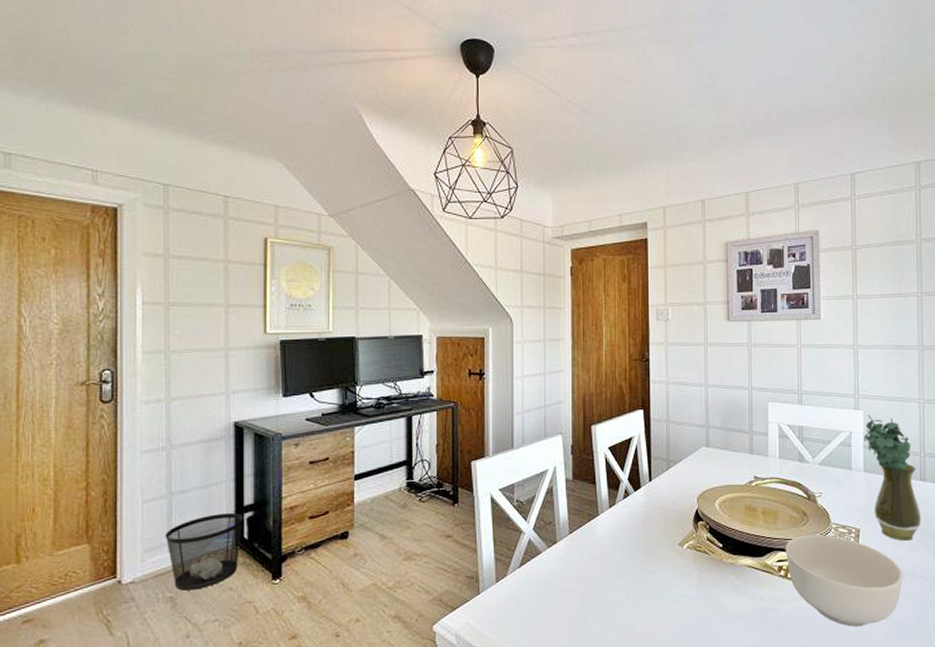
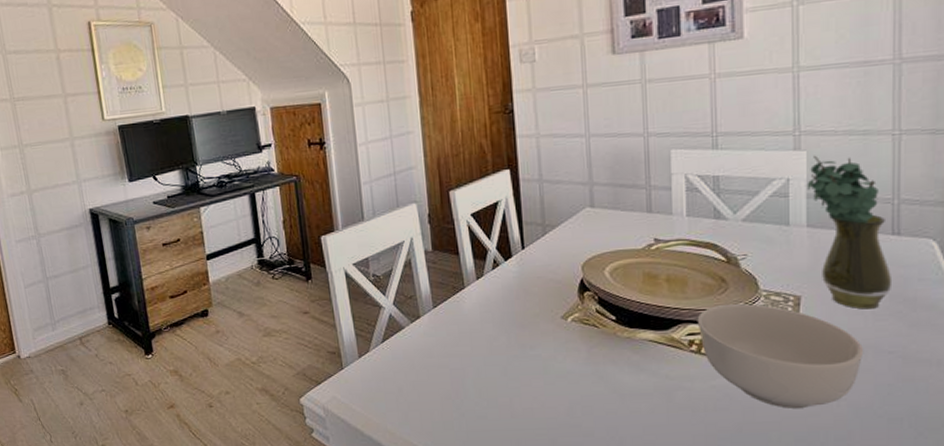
waste bin: present [165,512,244,591] -> none [48,294,114,364]

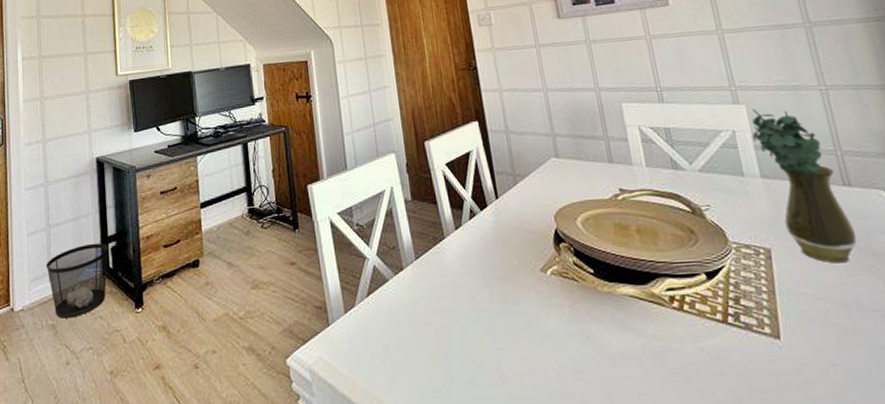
waste bin: none [48,294,114,364] -> present [46,243,108,318]
bowl: present [697,303,864,408] -> none [673,256,847,375]

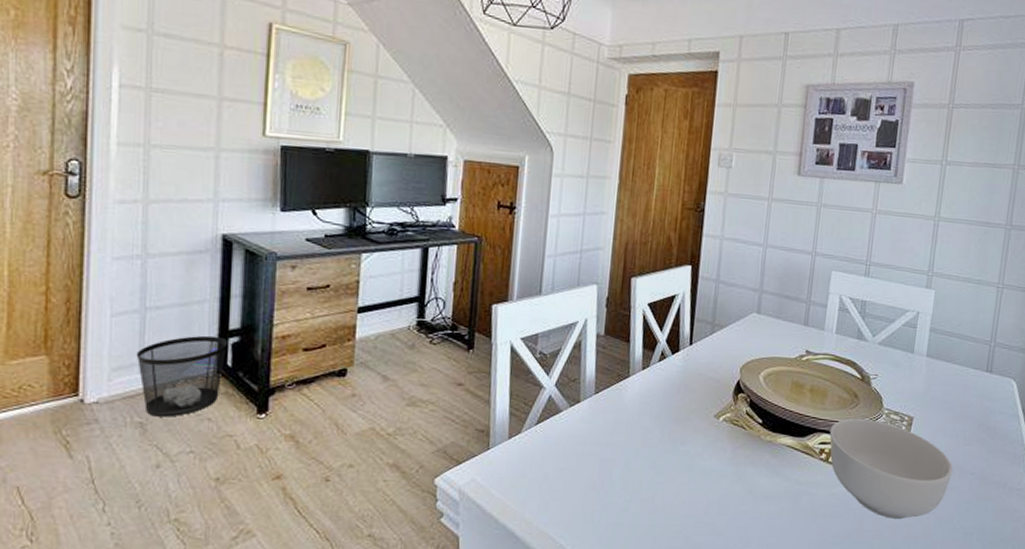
bowl: none [673,256,847,375] -> present [829,418,954,519]
vase: present [752,108,857,263] -> none [931,295,983,434]

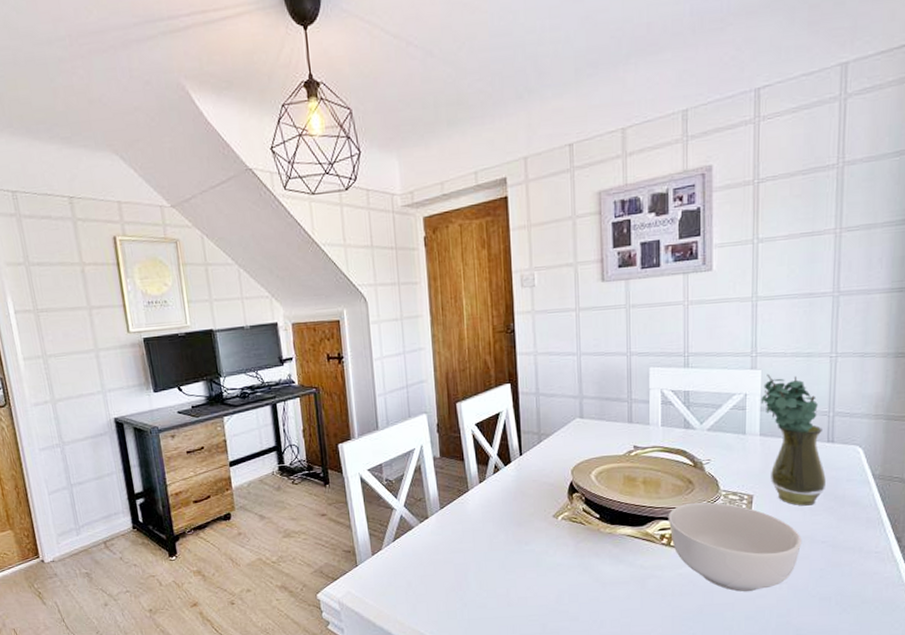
waste bin: present [136,335,228,417] -> none [72,500,138,567]
vase: none [931,295,983,434] -> present [760,373,826,506]

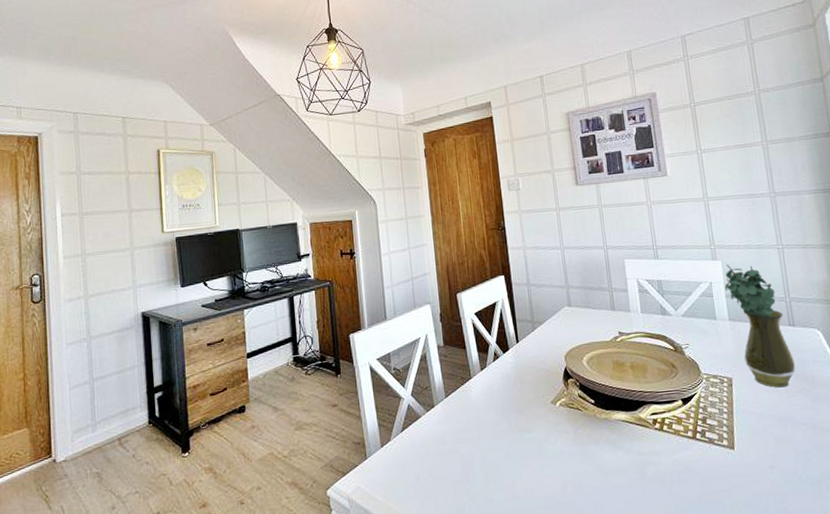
bowl: present [668,502,803,592] -> none [657,385,784,477]

